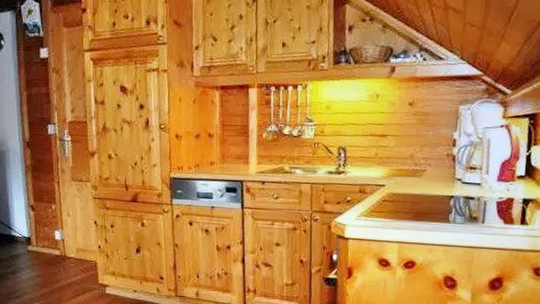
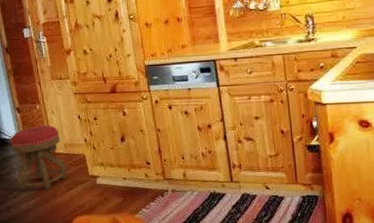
stool: none [20,226,76,294] -> present [10,125,67,191]

